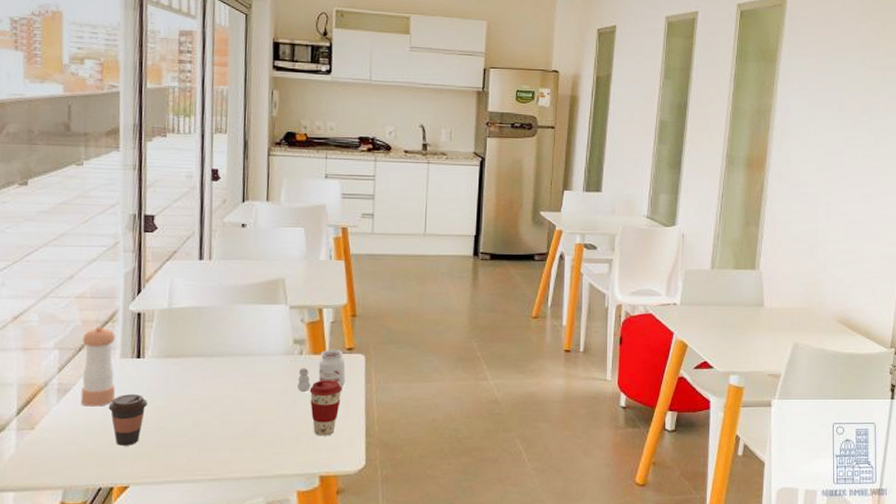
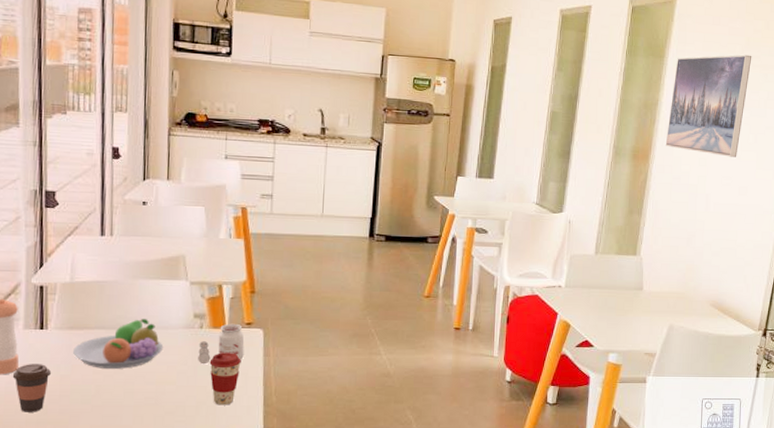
fruit bowl: none [170,346,262,398] -> present [73,319,164,369]
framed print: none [781,56,869,164] -> present [665,54,752,157]

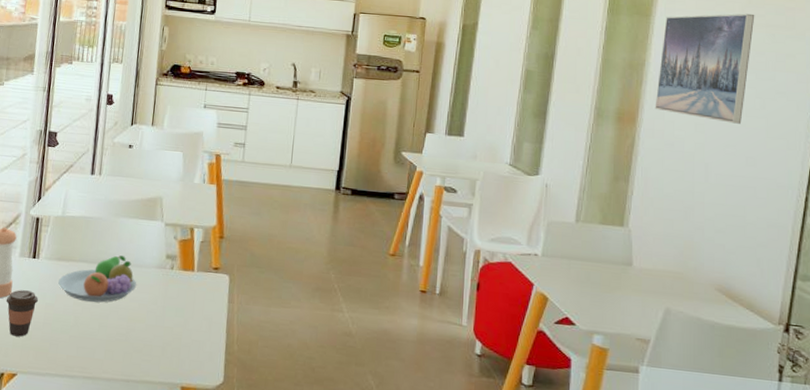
candle: present [198,323,245,365] -> none [167,266,211,306]
coffee cup: present [209,352,241,405] -> none [177,295,207,349]

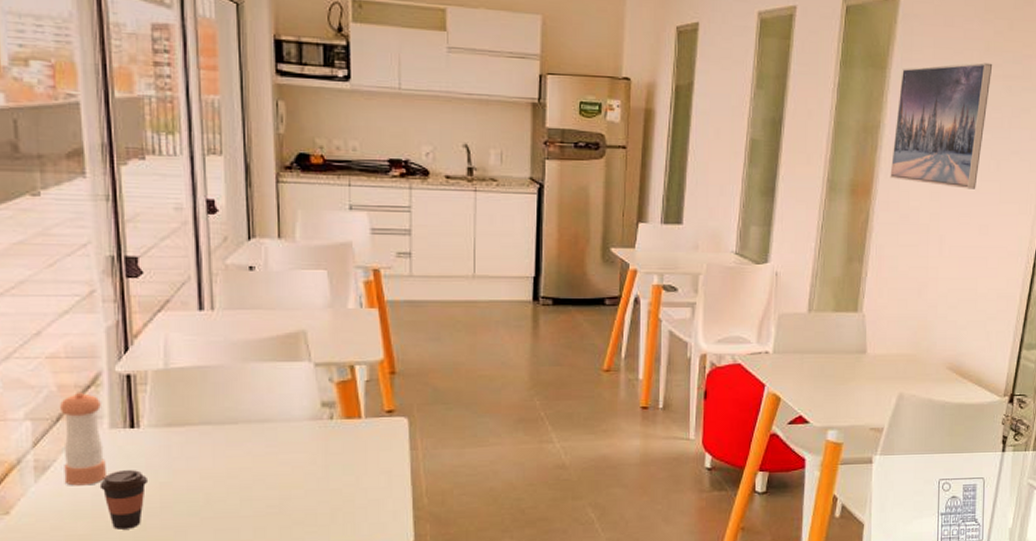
fruit bowl: present [58,255,137,303] -> none [174,410,286,473]

